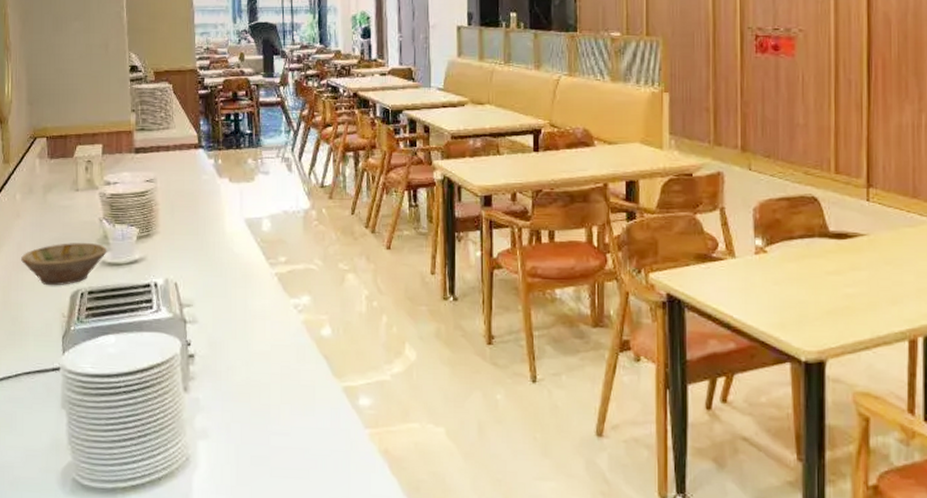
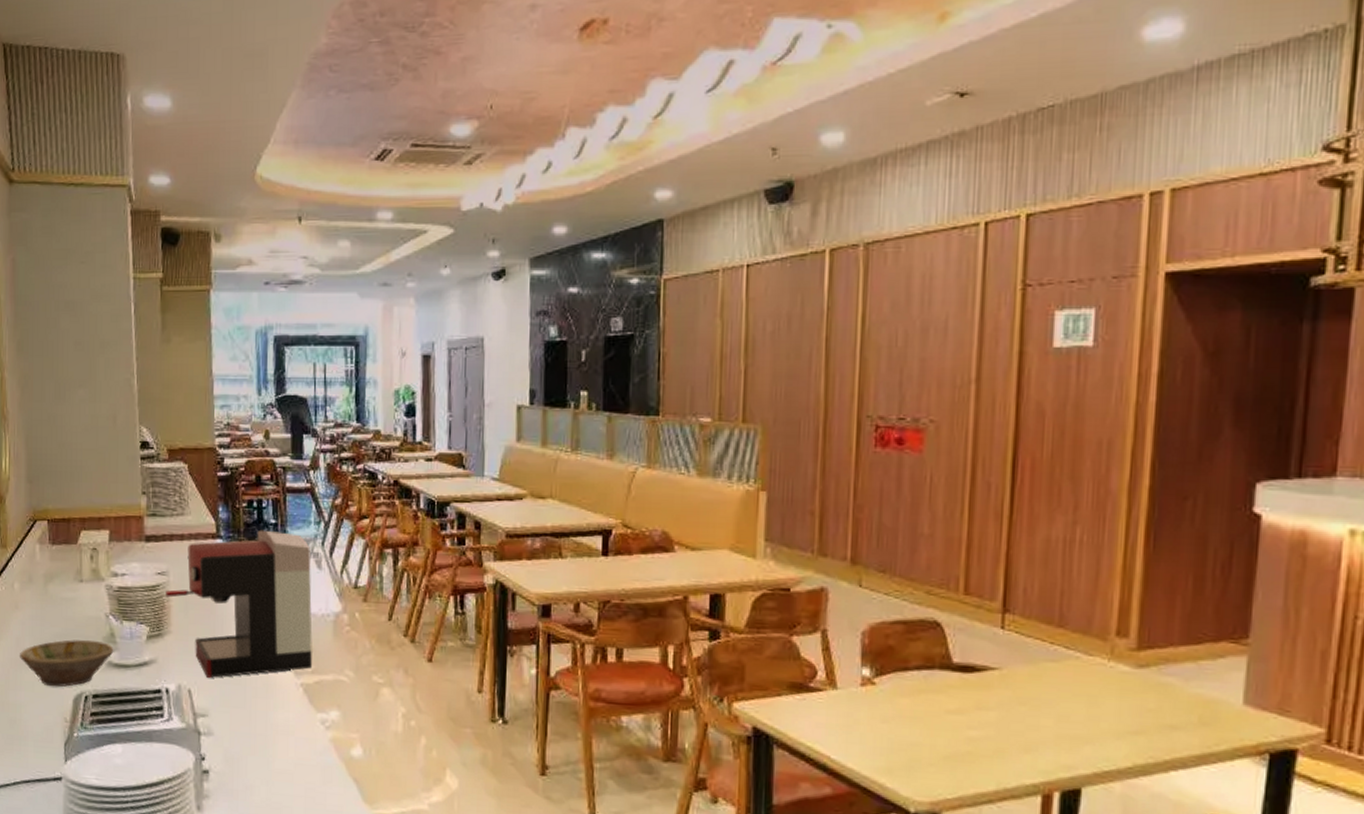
coffee maker: none [153,139,285,272] -> present [166,529,312,678]

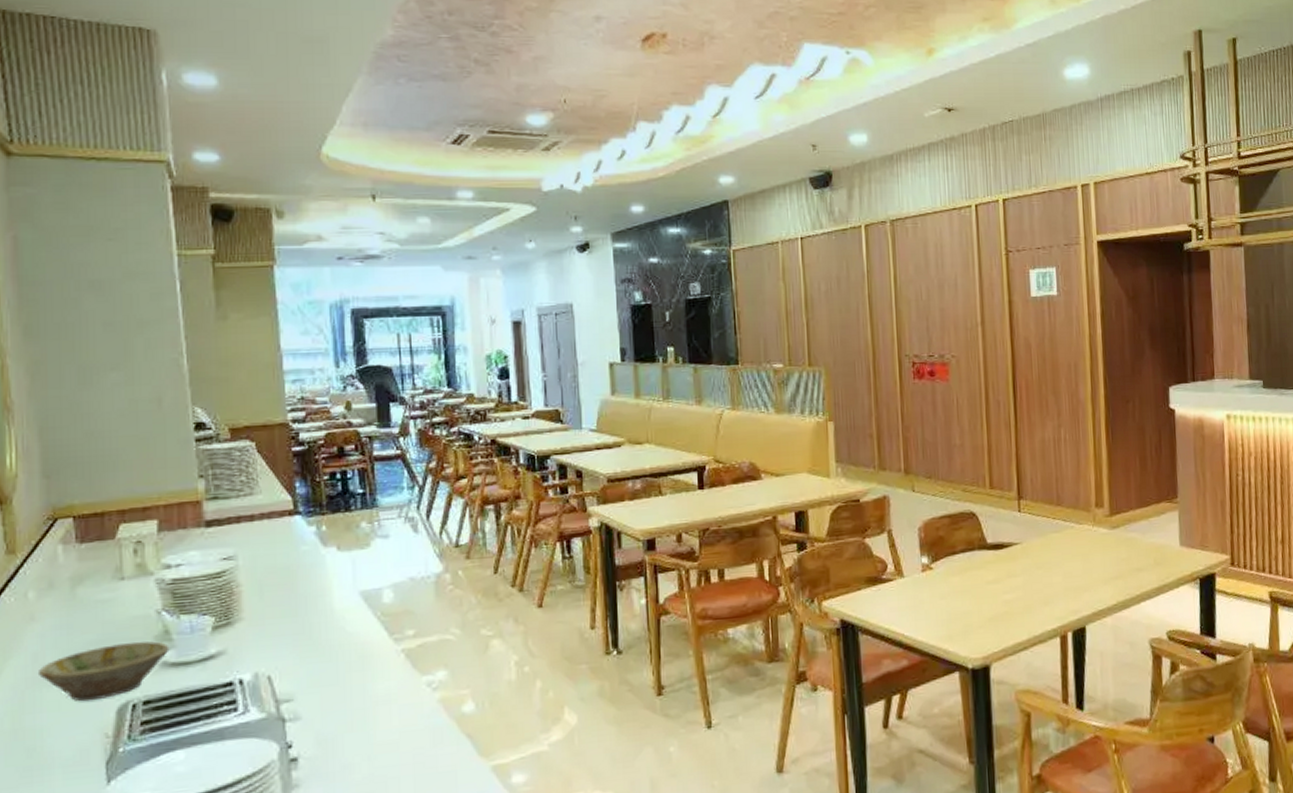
coffee maker: present [166,529,312,678] -> none [234,500,413,660]

